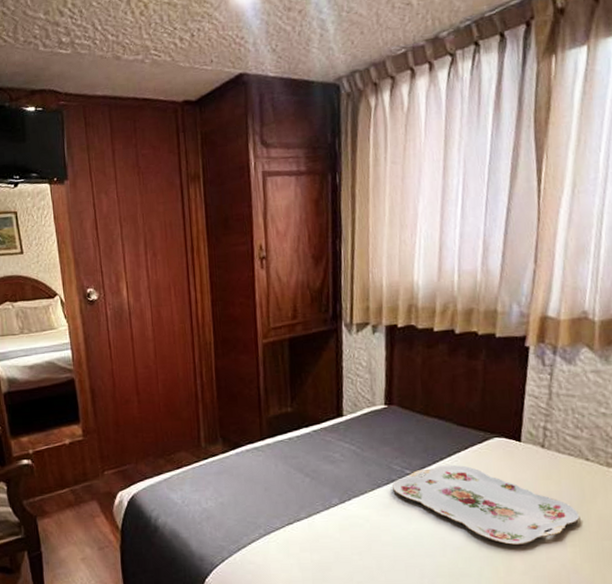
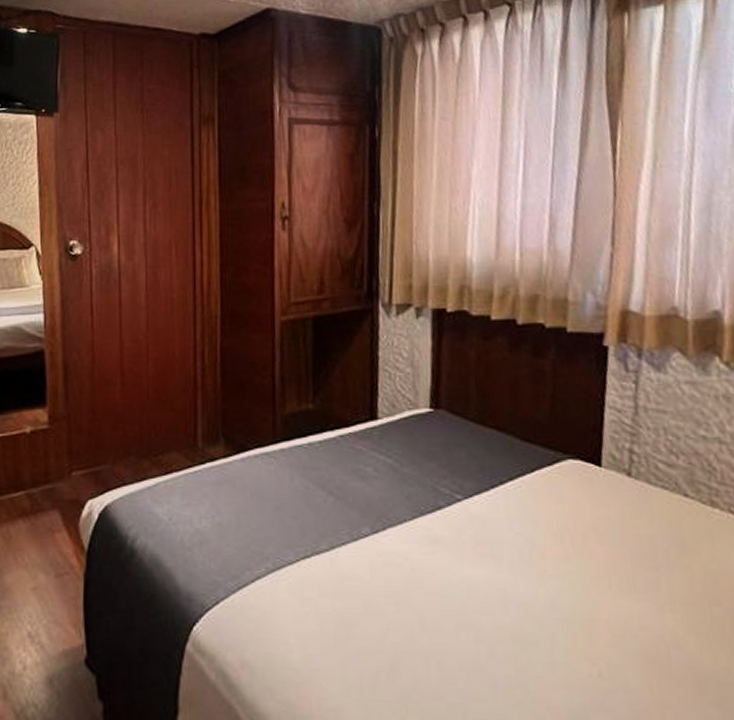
serving tray: present [391,464,580,545] -> none [438,491,680,604]

